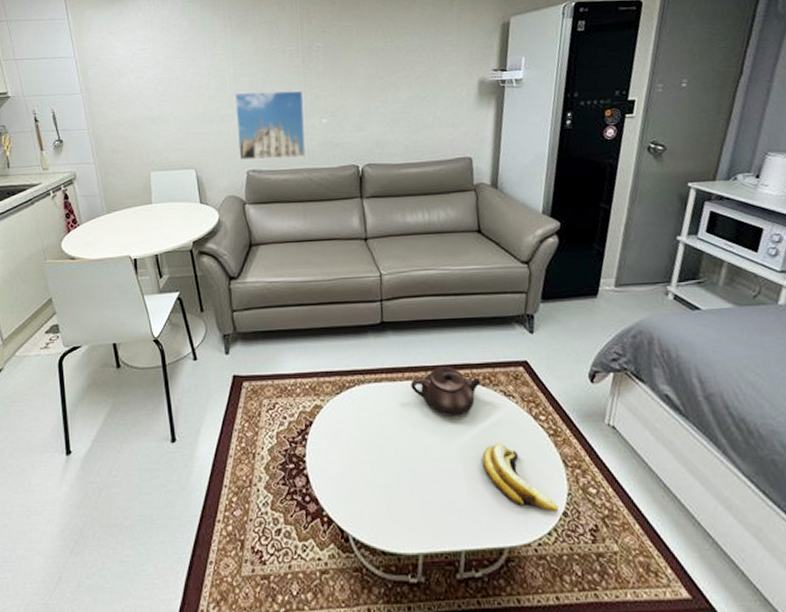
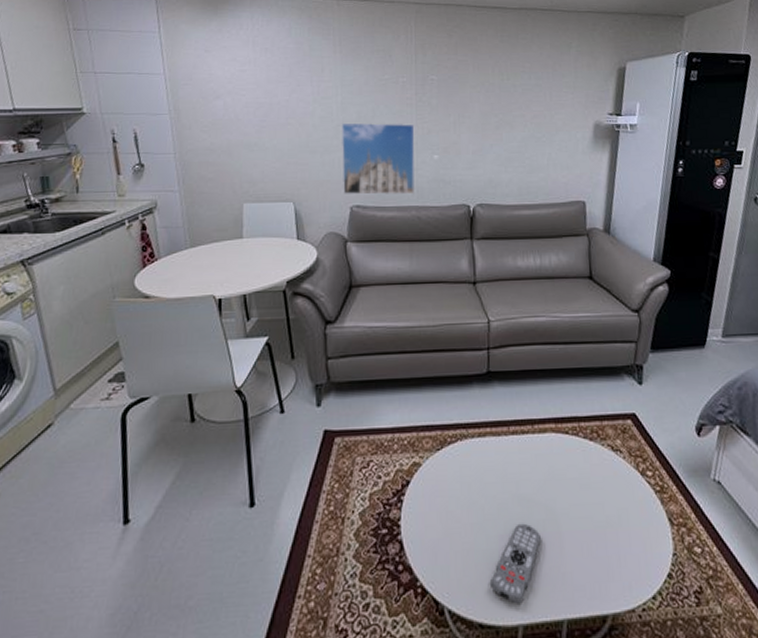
remote control: none [390,462,438,535] -> present [489,523,541,604]
teapot: present [411,366,480,417] -> none [516,419,588,474]
banana: present [482,442,559,513] -> none [587,500,664,575]

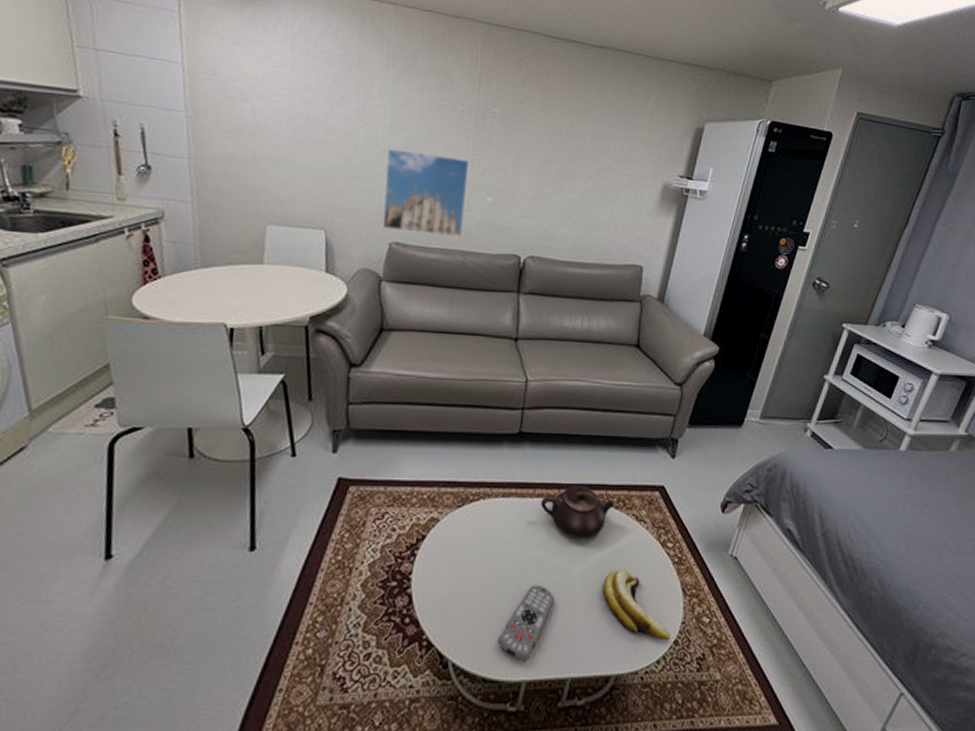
teapot: none [516,419,588,474] -> present [541,485,614,539]
banana: none [587,500,664,575] -> present [603,568,671,641]

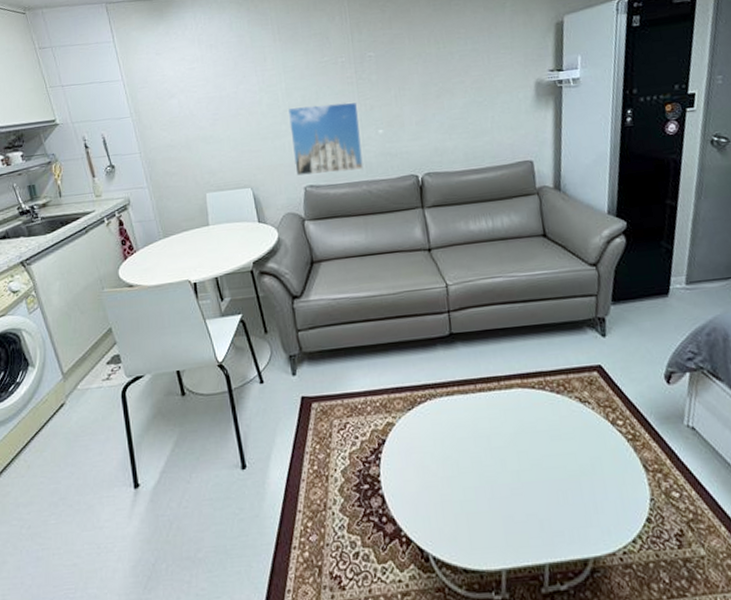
remote control: present [497,584,554,661] -> none [469,475,517,550]
teapot: present [541,485,614,539] -> none [483,375,555,427]
banana: present [603,568,671,641] -> none [560,450,642,520]

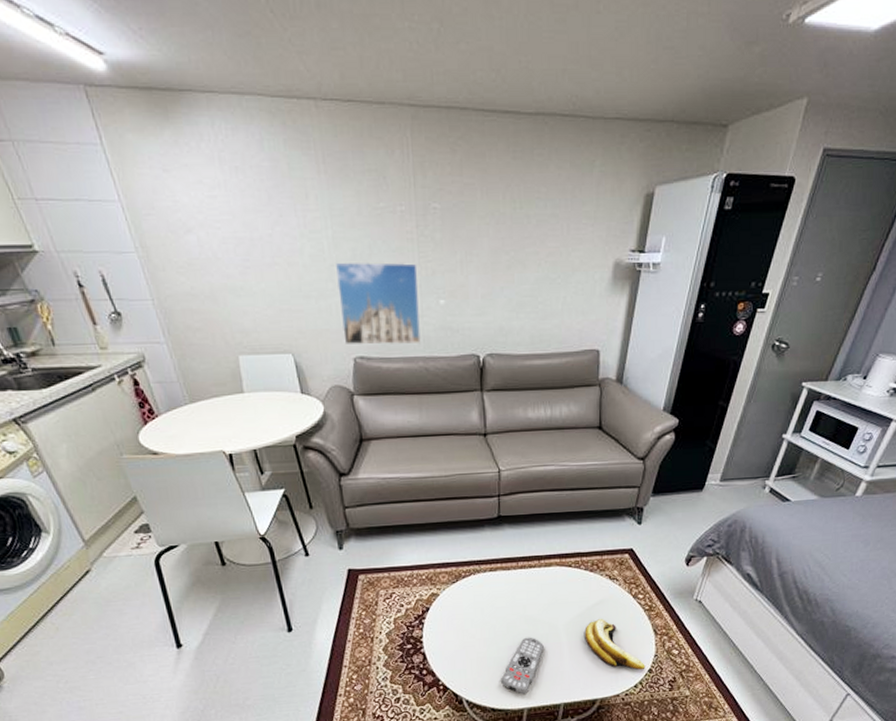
remote control: none [469,475,517,550] -> present [500,637,544,694]
banana: none [560,450,642,520] -> present [584,618,646,670]

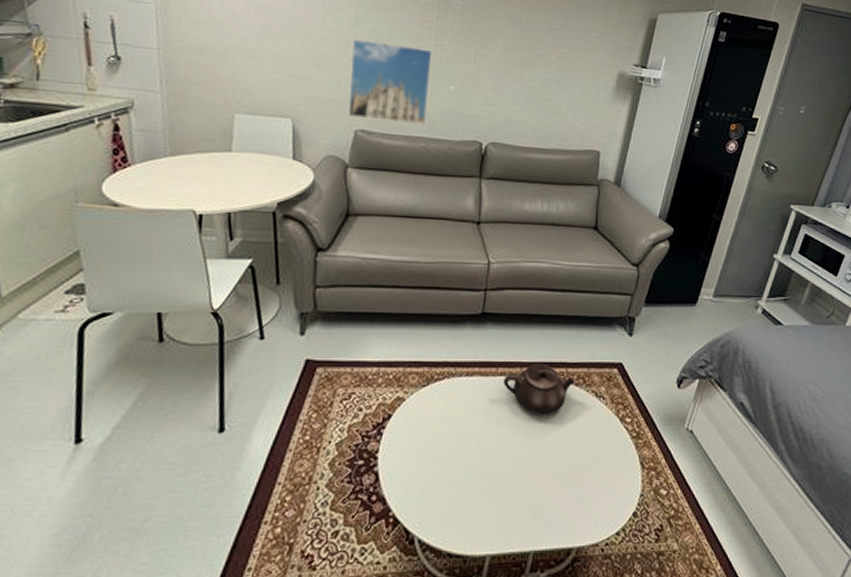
remote control: present [500,637,544,694] -> none [461,461,517,536]
teapot: none [524,555,589,599] -> present [503,363,574,415]
banana: present [584,618,646,670] -> none [564,443,630,513]

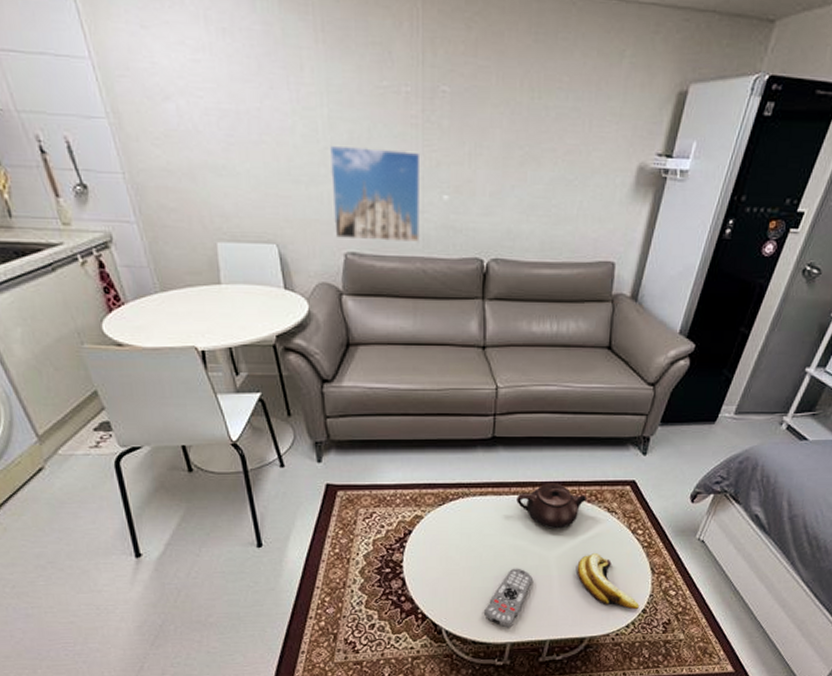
remote control: none [461,461,517,536] -> present [483,568,532,628]
banana: none [564,443,630,513] -> present [577,552,640,610]

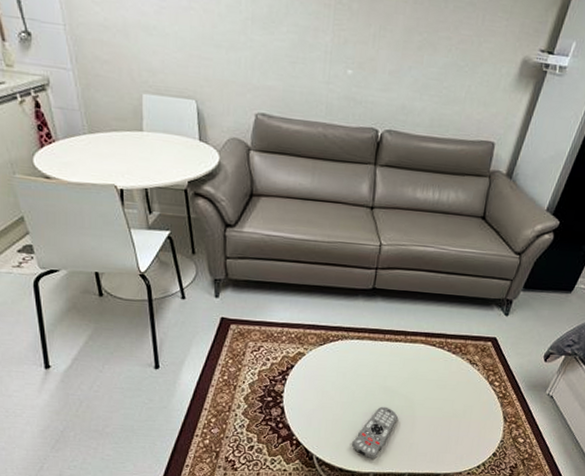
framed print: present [329,145,421,243] -> none [248,16,331,110]
teapot: present [516,483,586,529] -> none [389,333,452,375]
banana: present [577,552,640,610] -> none [437,398,491,453]

